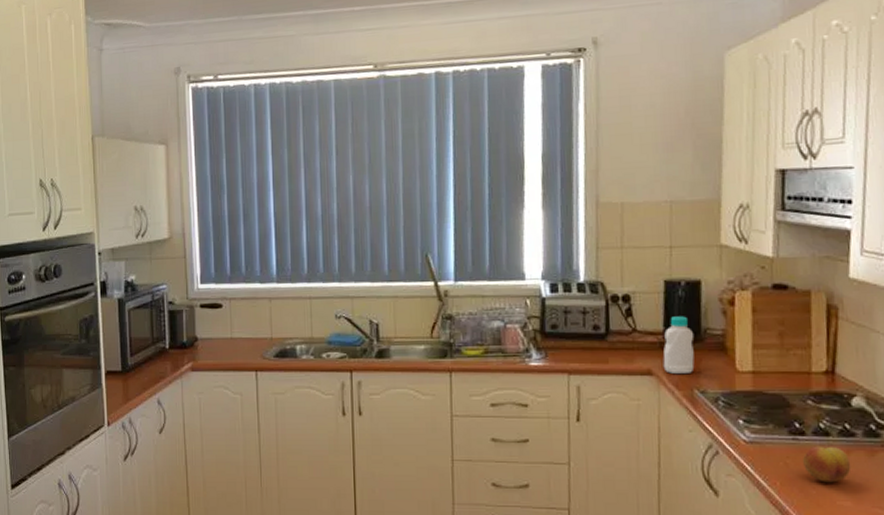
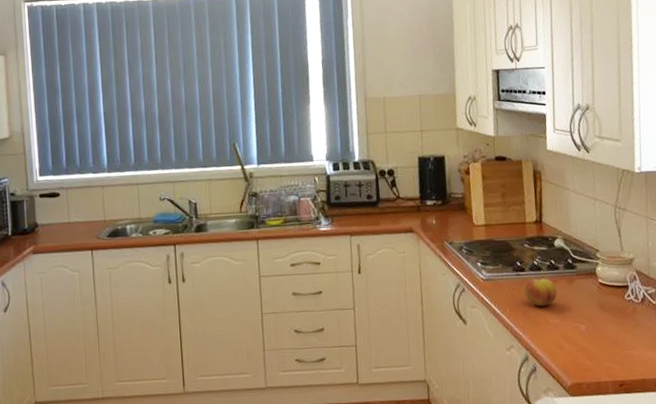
bottle: present [663,316,695,374] -> none [420,184,444,230]

